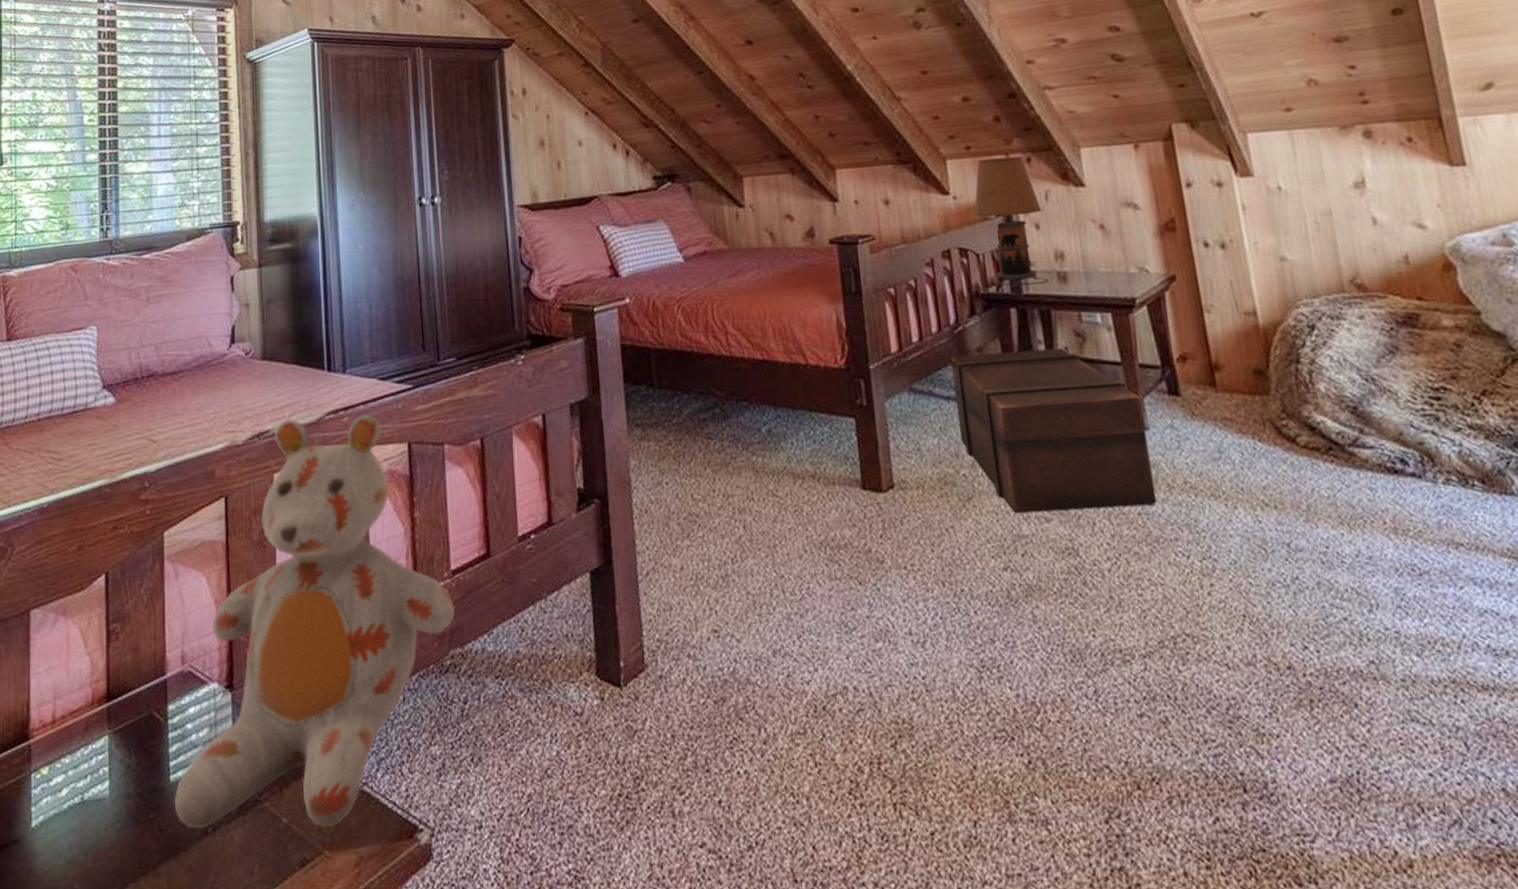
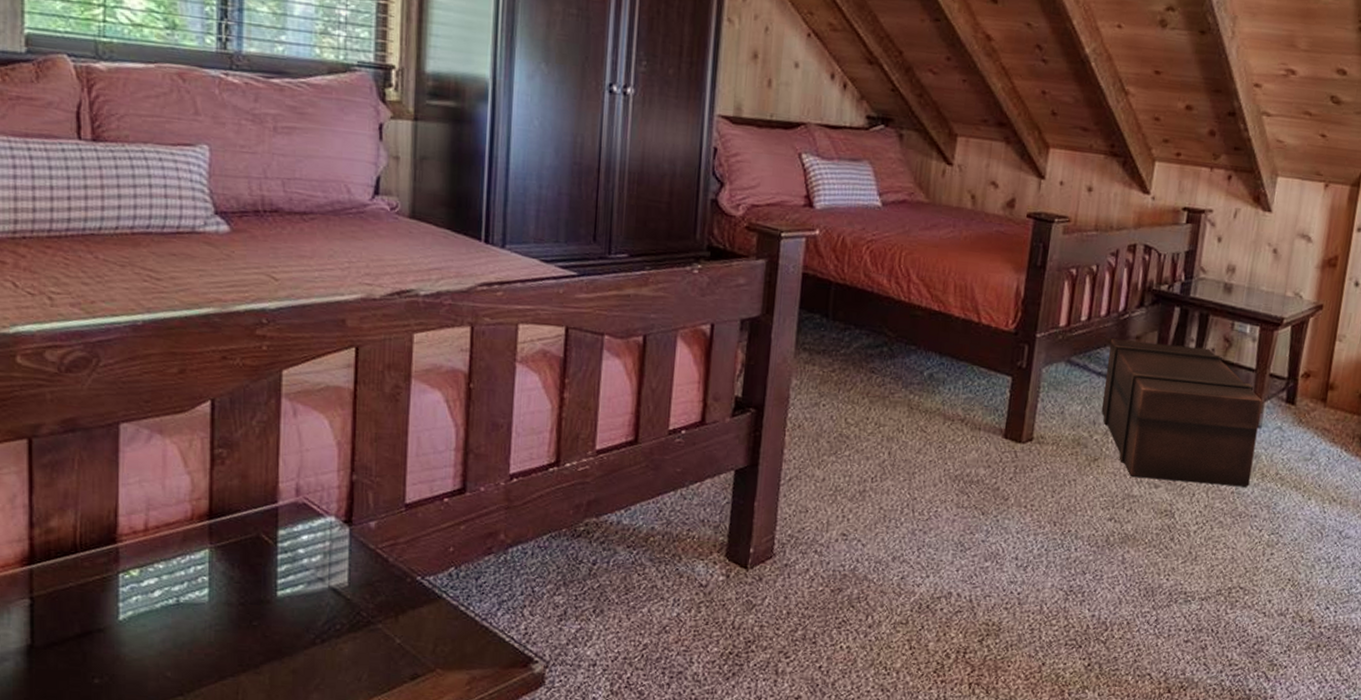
stuffed bear: present [174,415,455,828] -> none [280,282,595,650]
table lamp: present [973,156,1049,287] -> none [1166,168,1228,291]

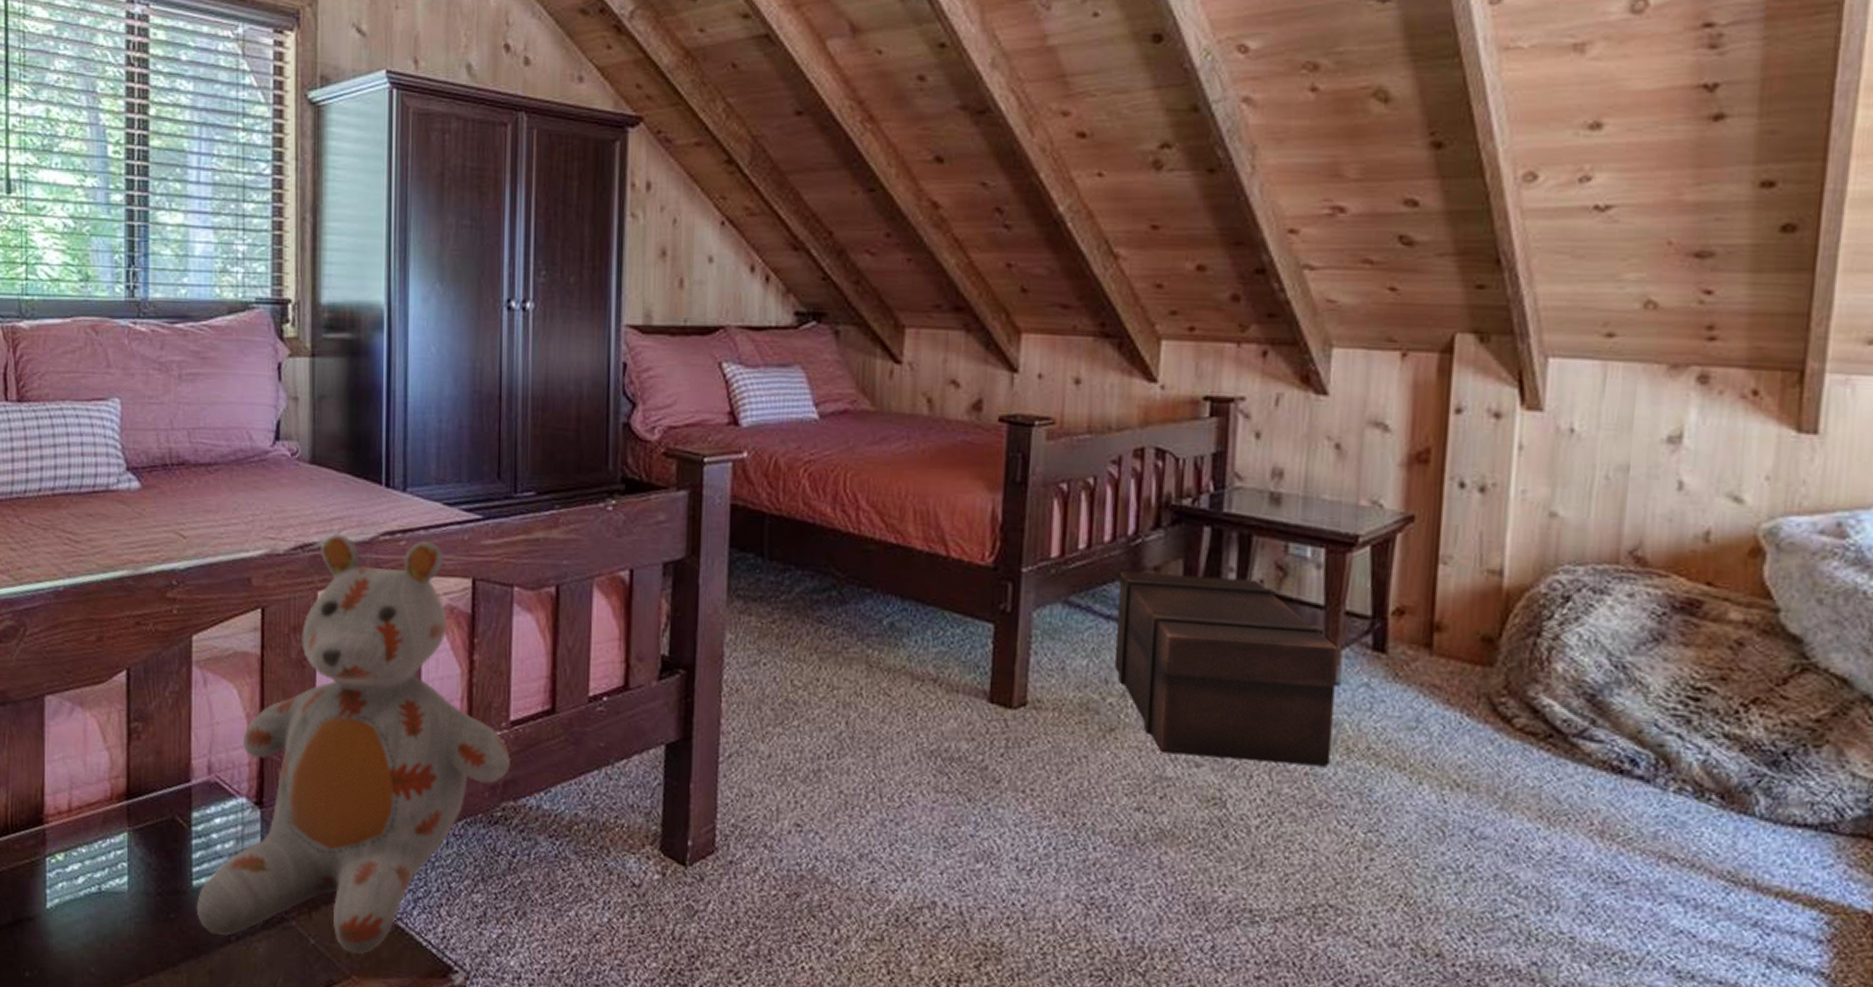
stuffed bear: none [280,282,595,650] -> present [196,533,510,954]

